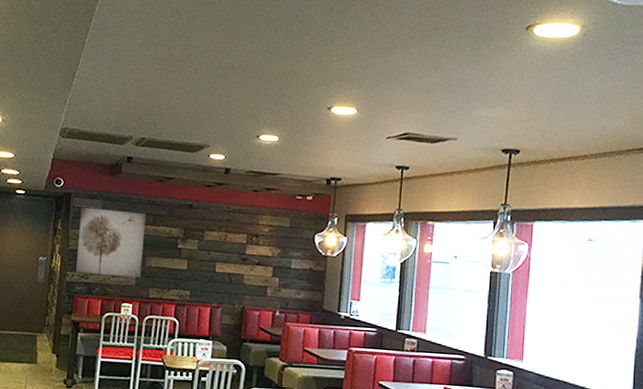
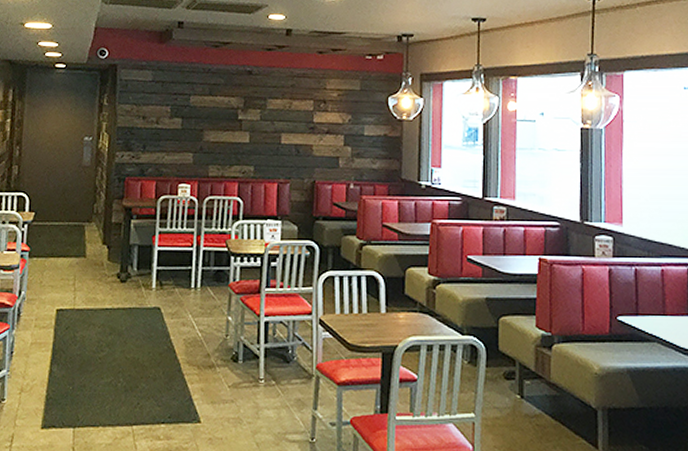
wall art: present [75,207,146,278] -> none [125,79,201,155]

